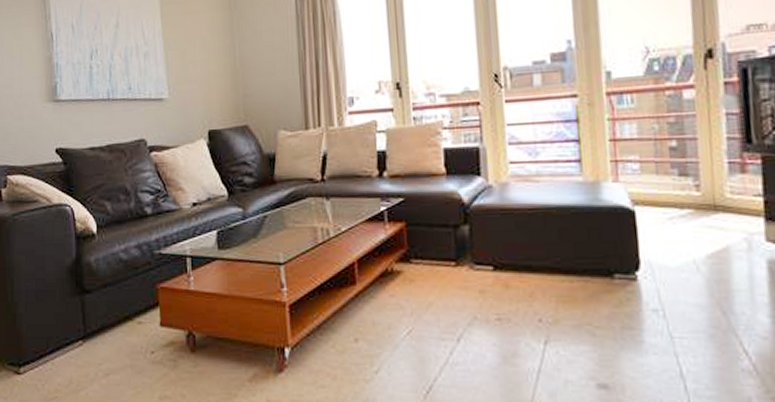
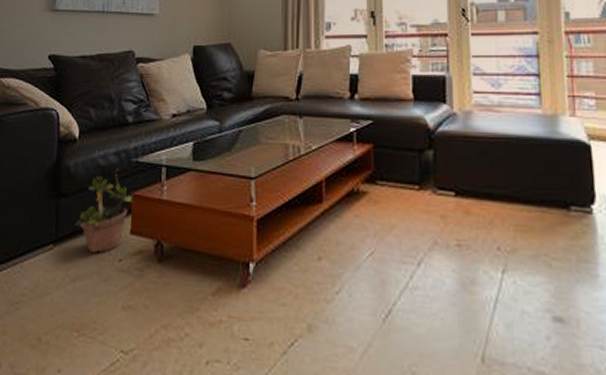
potted plant: none [102,262,161,346] -> present [75,168,134,253]

